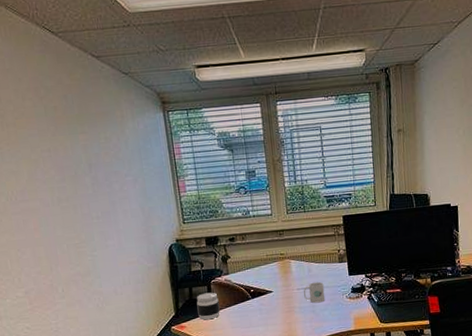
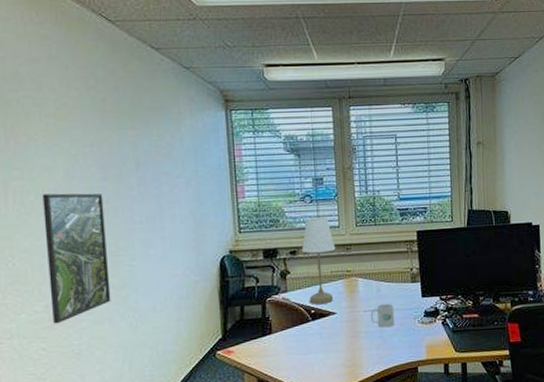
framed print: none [12,193,79,307] -> present [42,193,111,324]
jar: present [196,292,220,320] -> none [248,312,275,345]
desk lamp: none [239,206,270,284] -> present [302,217,336,304]

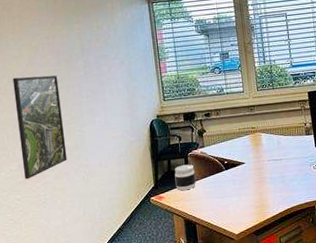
jar: none [248,312,275,345] -> present [174,164,196,191]
desk lamp: present [302,217,336,304] -> none [214,84,242,156]
mug: present [370,303,395,328] -> none [273,153,294,174]

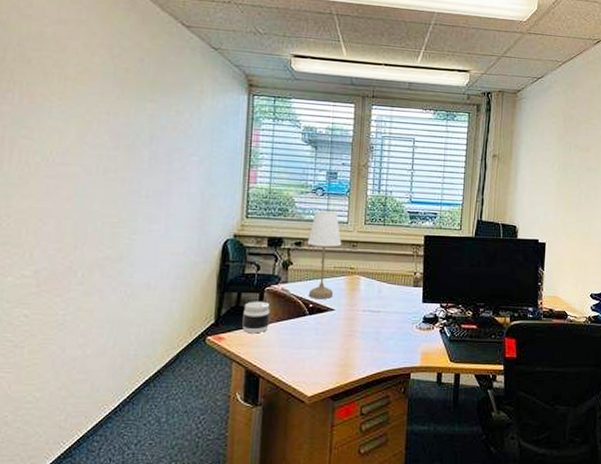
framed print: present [13,75,67,180] -> none [40,156,112,291]
desk lamp: none [214,84,242,156] -> present [307,211,342,299]

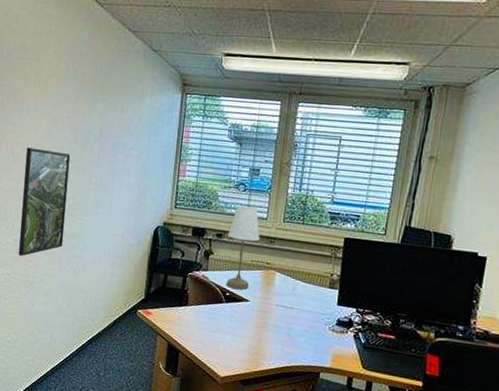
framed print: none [40,156,112,291] -> present [18,147,71,257]
jar: present [242,301,270,334] -> none [167,283,191,313]

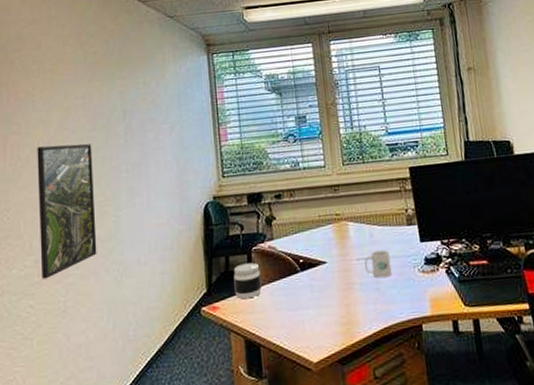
jar: none [167,283,191,313] -> present [233,262,262,300]
desk lamp: present [226,205,260,290] -> none [287,156,323,253]
mug: none [281,302,307,327] -> present [364,249,392,279]

